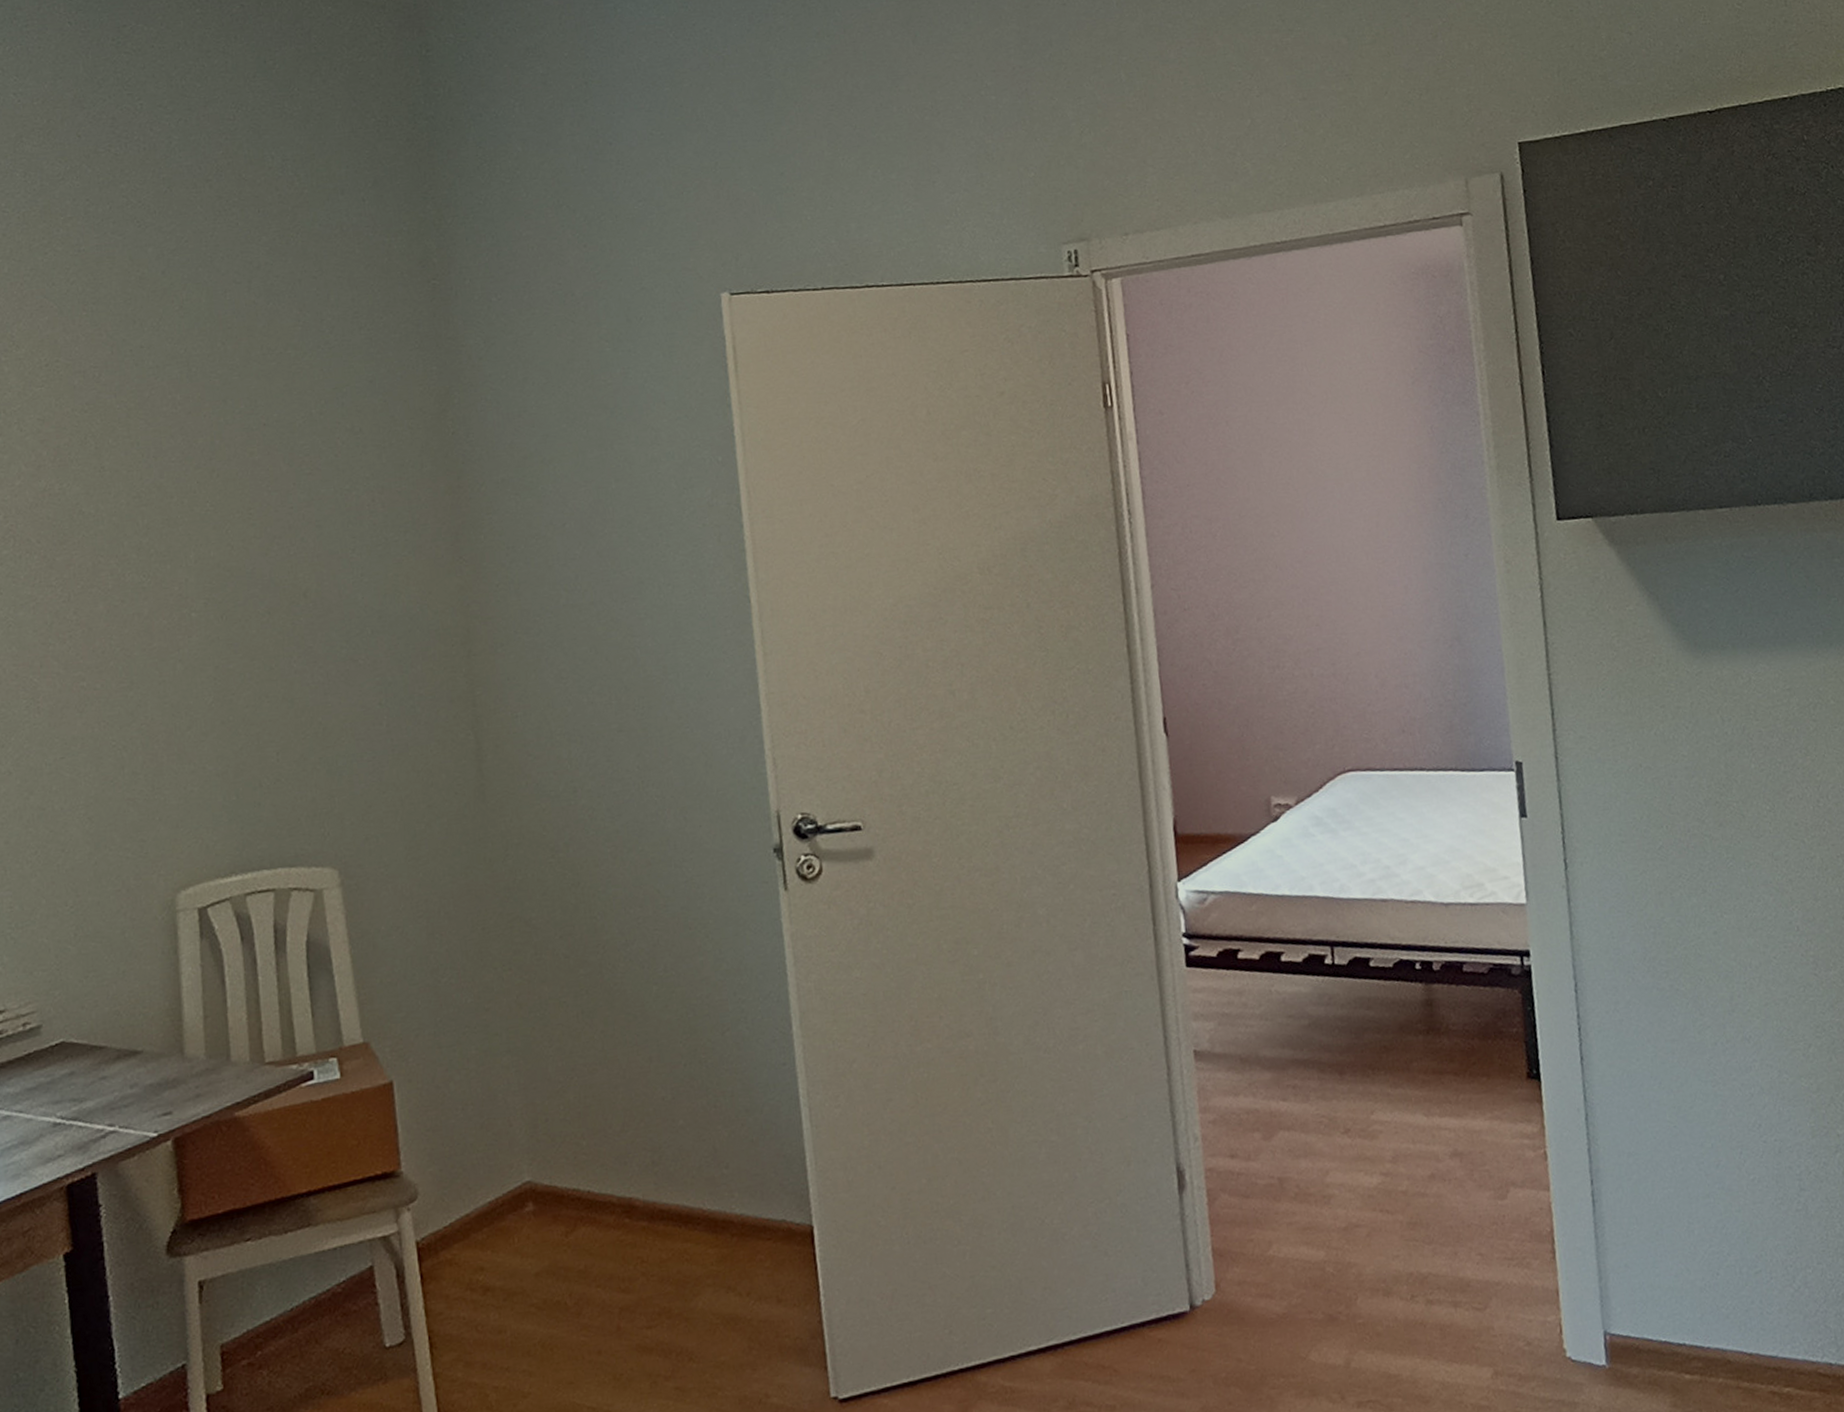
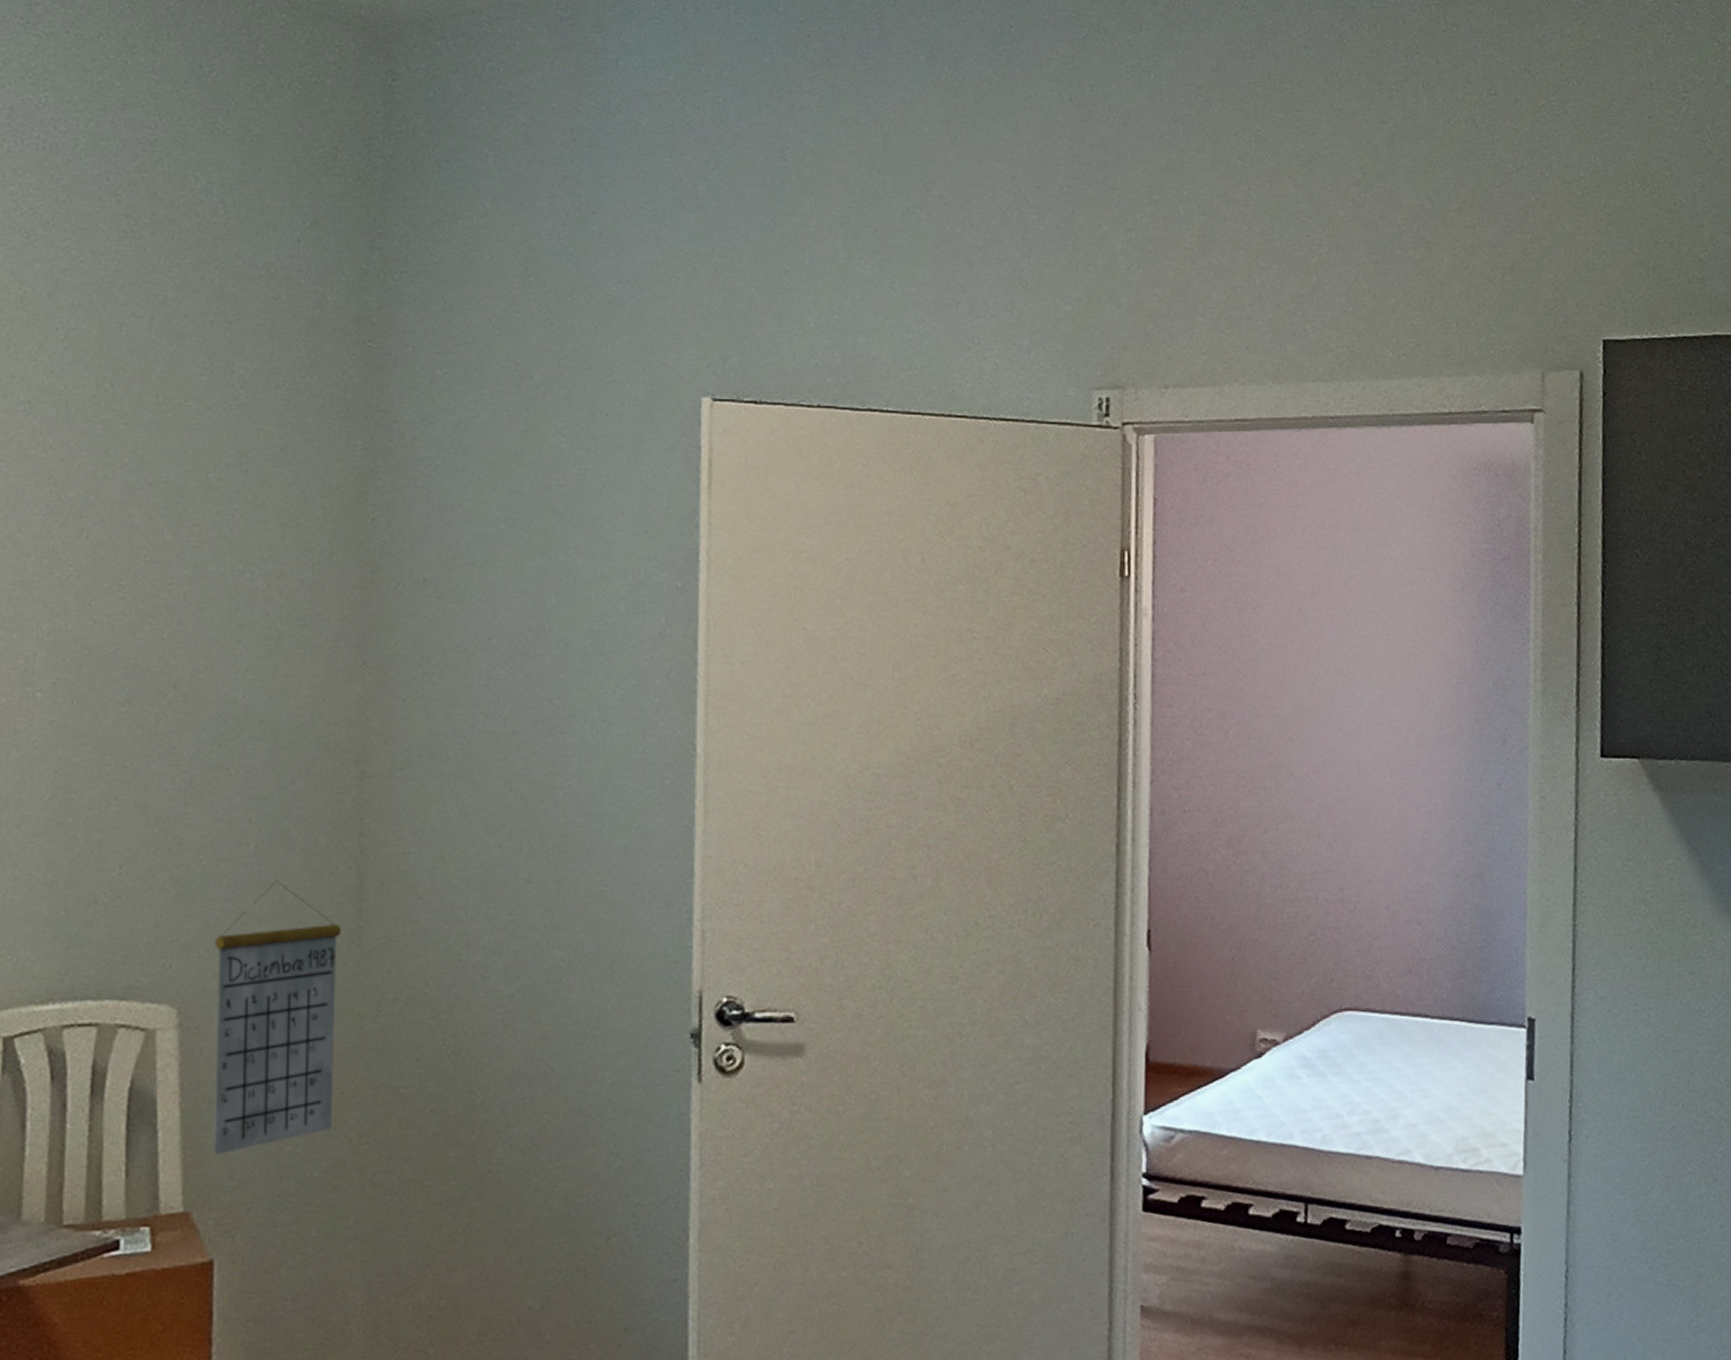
calendar: none [362,752,478,992] -> present [213,880,342,1155]

